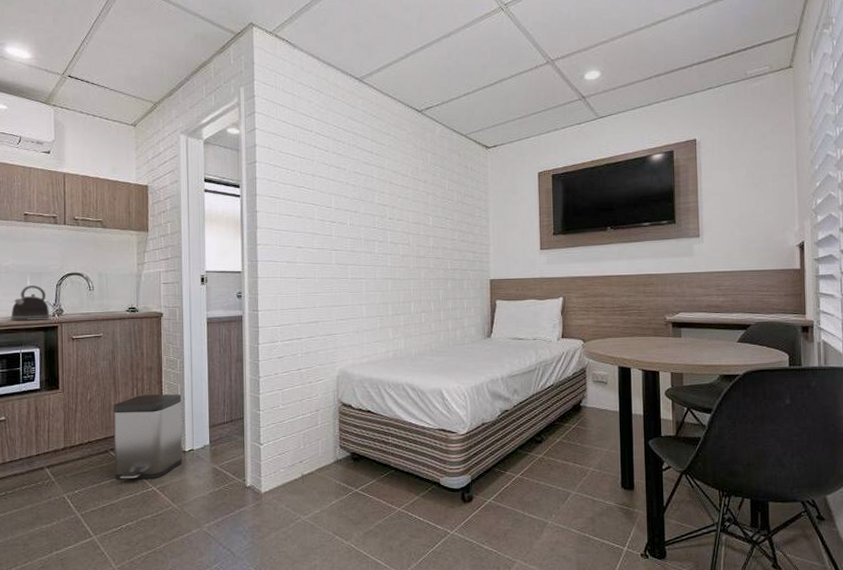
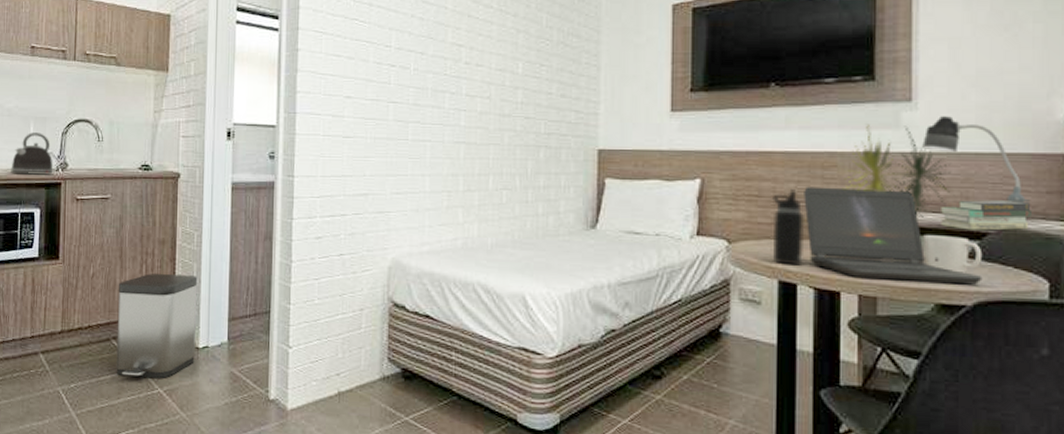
water bottle: none [612,302,634,355] -> present [772,189,805,266]
laptop computer: none [632,298,748,361] -> present [804,186,983,285]
plant: none [657,253,729,317] -> present [842,124,955,218]
desk lamp: none [707,246,775,303] -> present [922,116,1030,203]
mug: none [710,327,748,353] -> present [923,234,983,273]
books: none [721,302,776,323] -> present [941,200,1031,231]

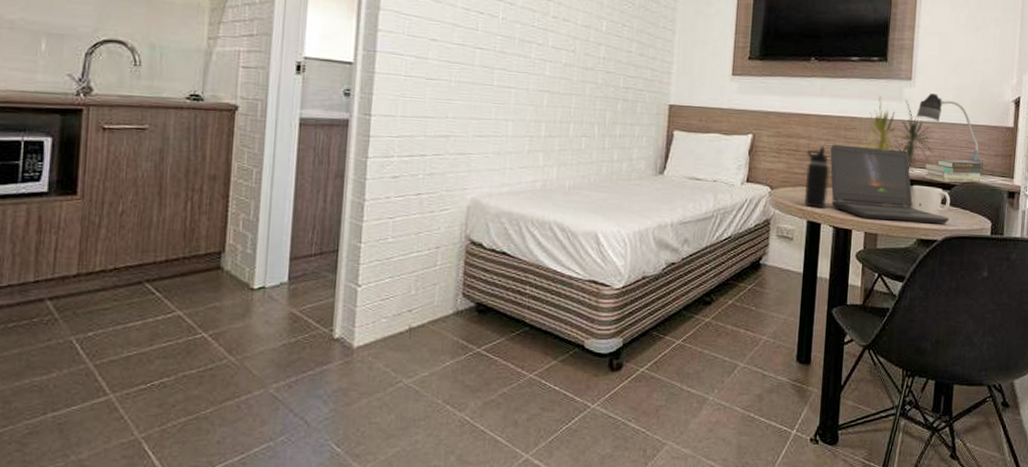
kettle: present [11,132,54,175] -> none [11,50,73,100]
pedal bin: present [116,274,198,379] -> none [149,211,255,323]

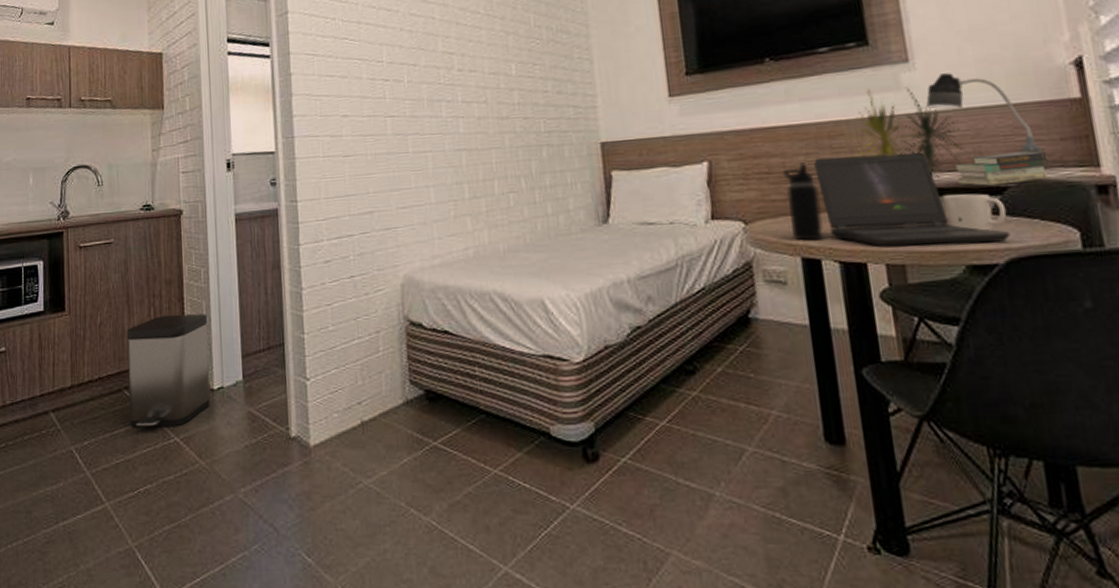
pedal bin: none [149,211,255,323] -> present [126,314,210,428]

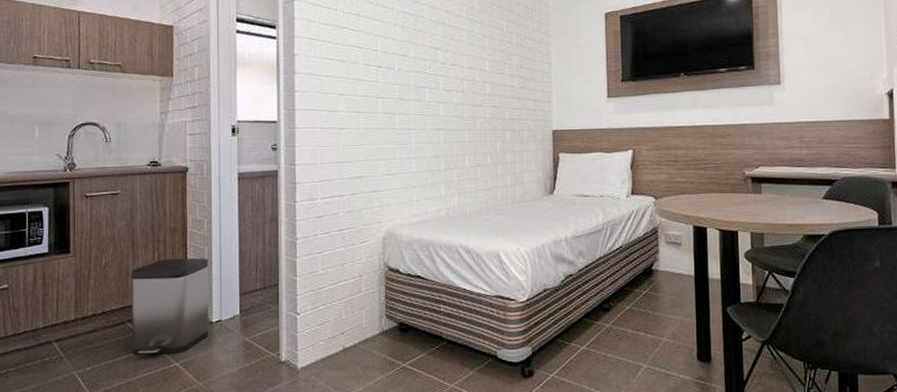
water bottle: present [783,162,824,241] -> none [686,155,711,213]
laptop computer: present [814,152,1011,246] -> none [708,151,834,220]
plant: present [852,86,968,178] -> none [735,102,813,171]
desk lamp: present [926,73,1045,153] -> none [789,95,862,156]
mug: present [942,193,1007,231] -> none [793,183,834,211]
books: present [956,150,1049,186] -> none [804,155,864,179]

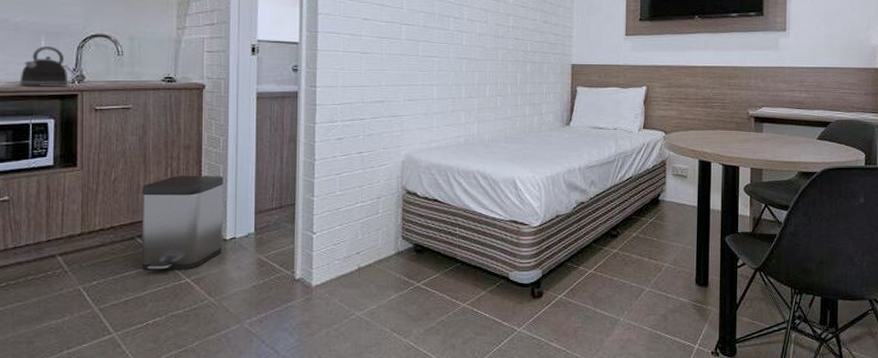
kettle: none [16,136,61,177] -> present [19,46,69,87]

